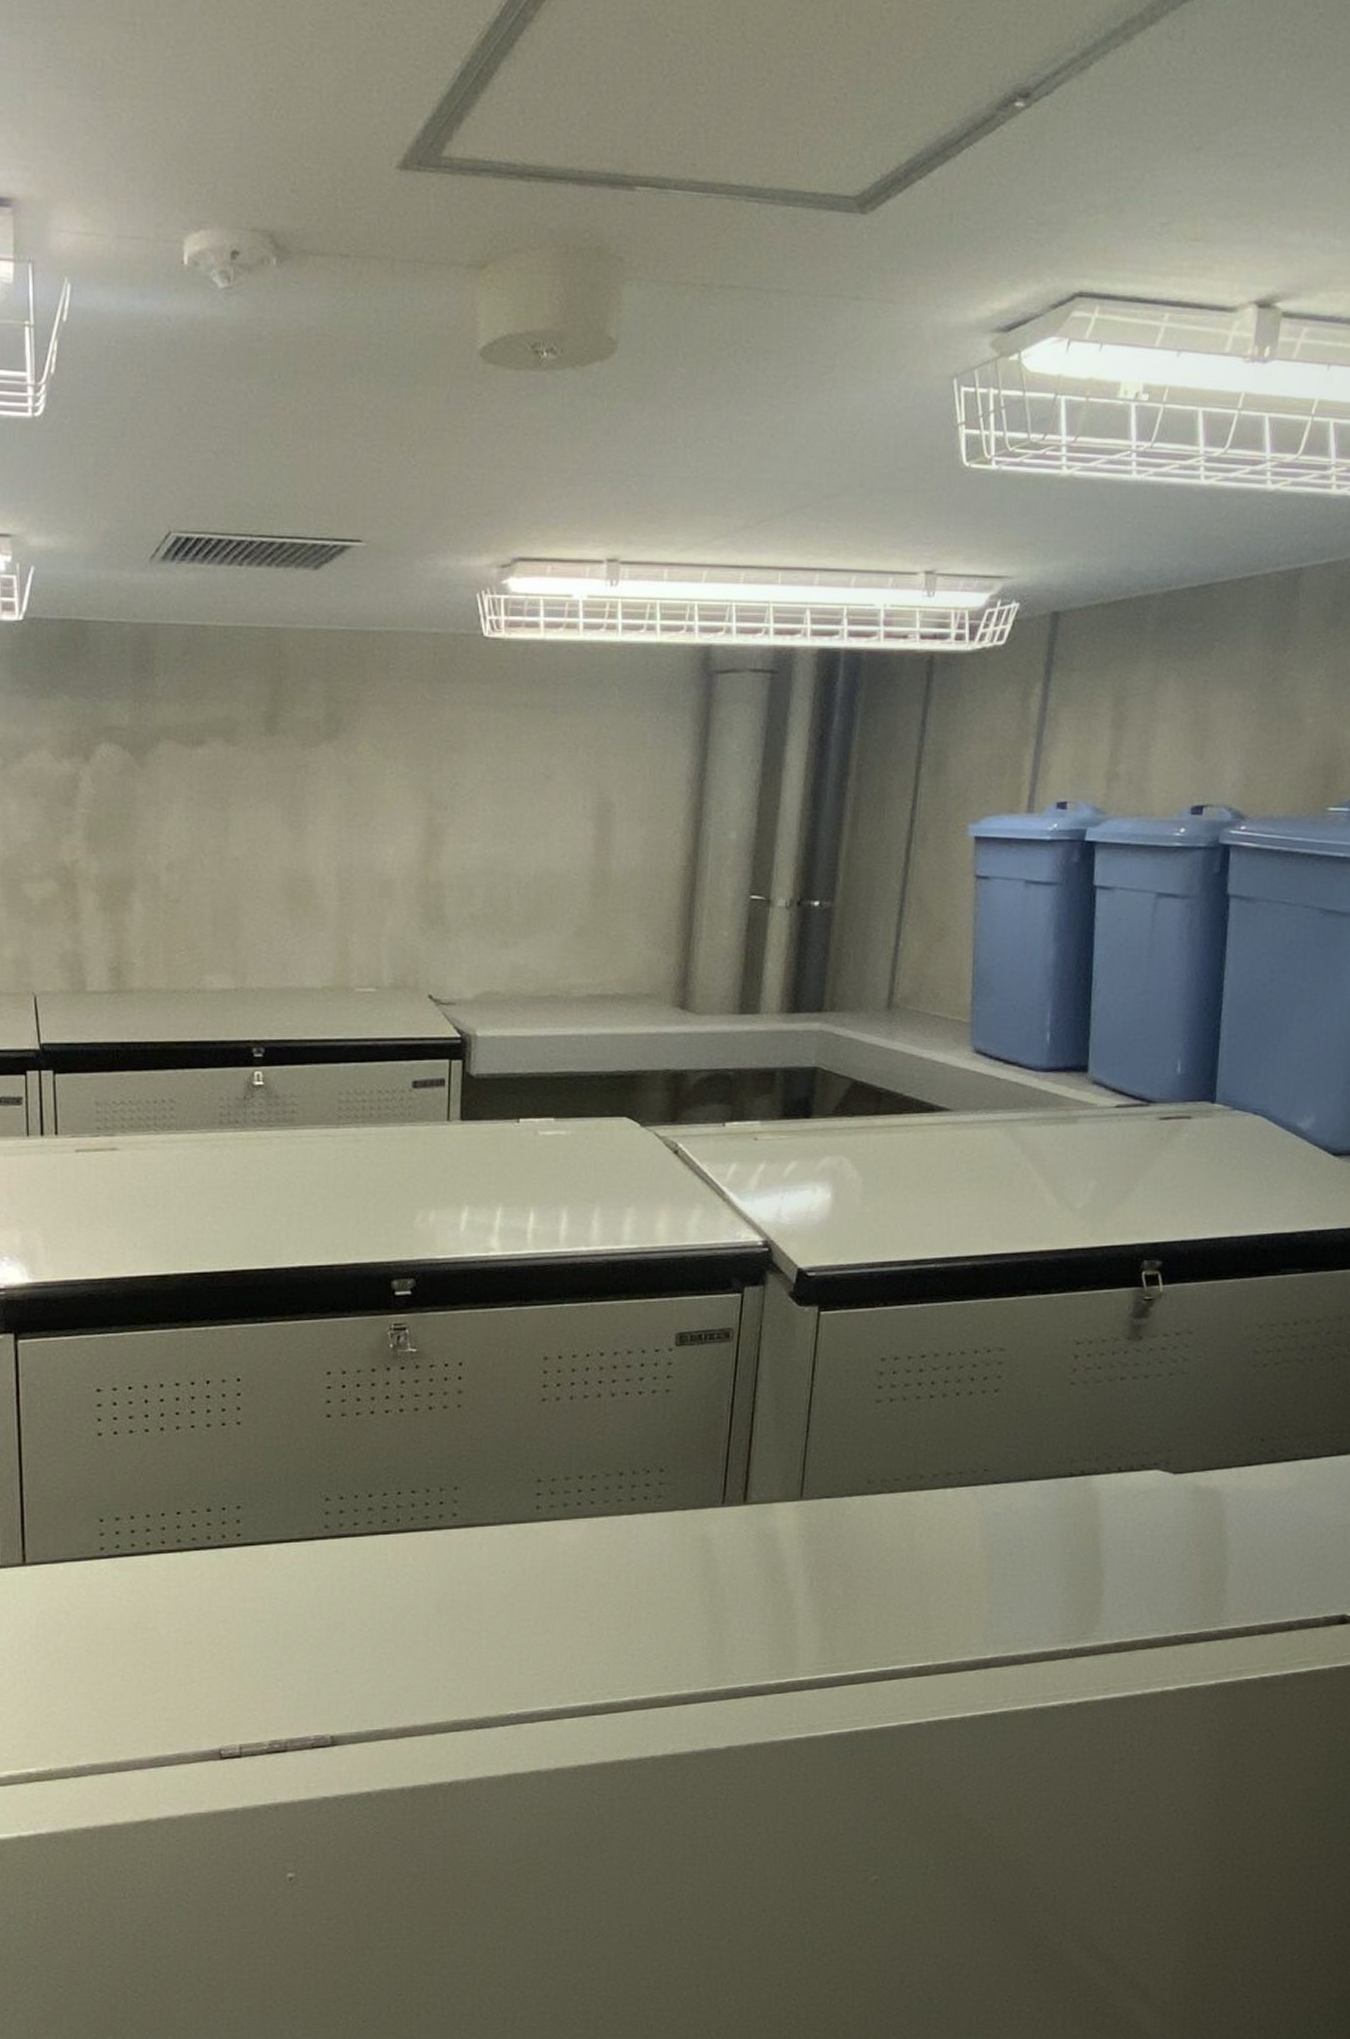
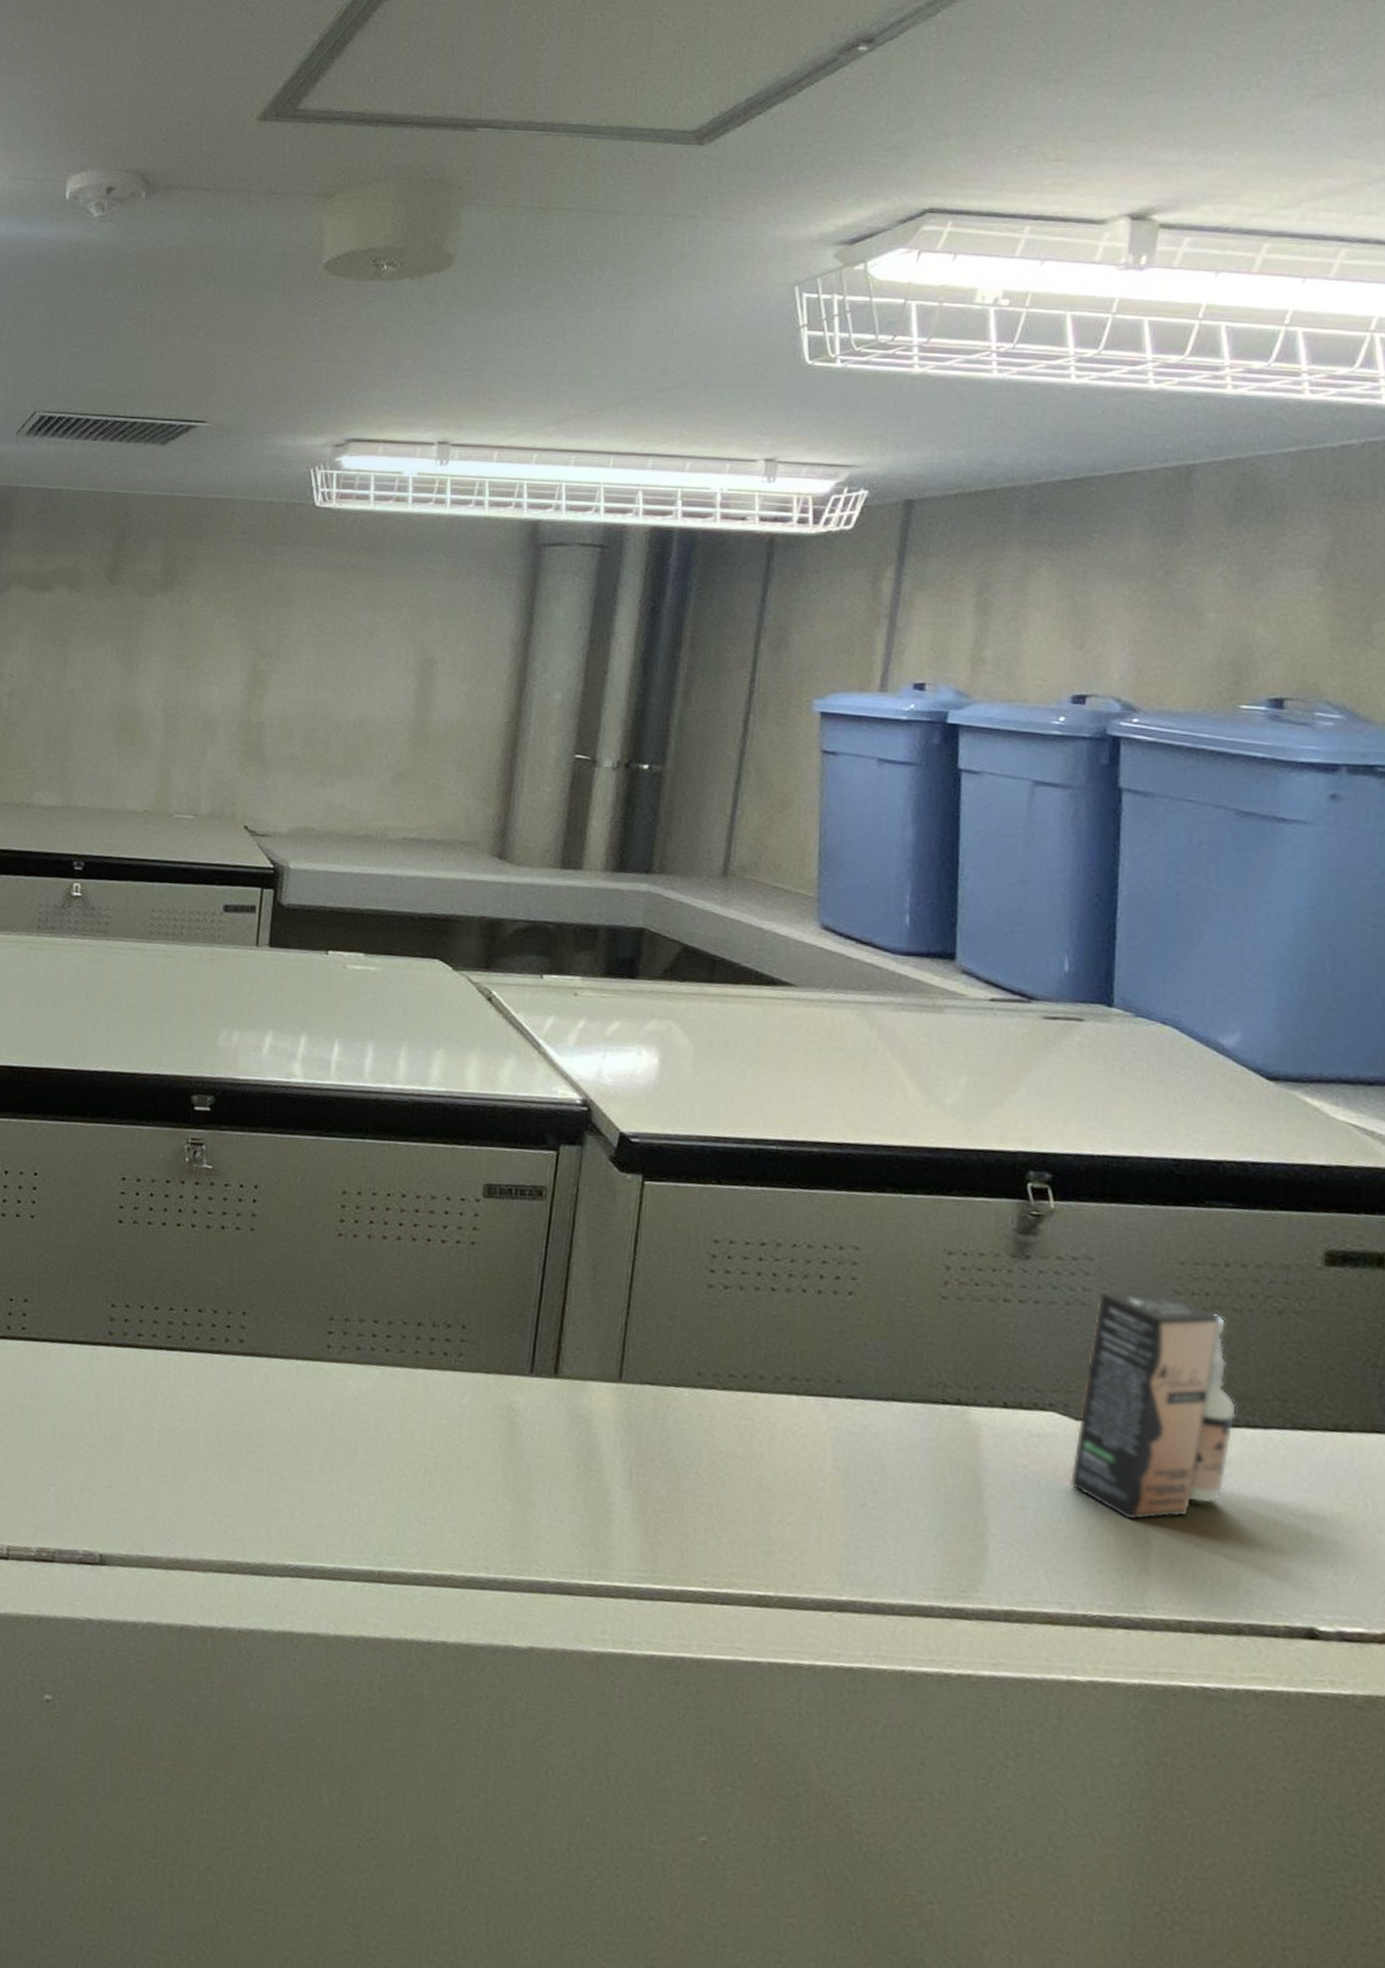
spray bottle: none [1168,1353,1297,1551] -> present [1070,1290,1236,1521]

